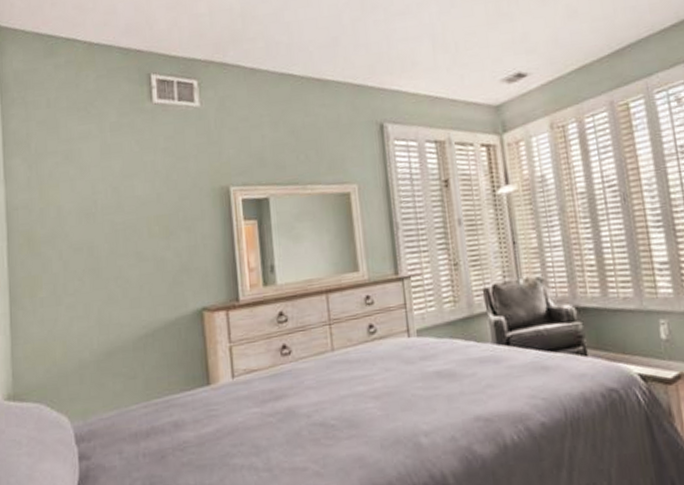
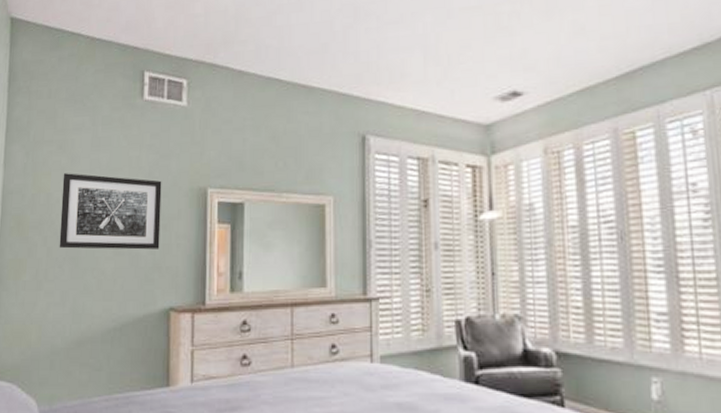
wall art: none [73,182,186,261] -> present [59,173,162,250]

